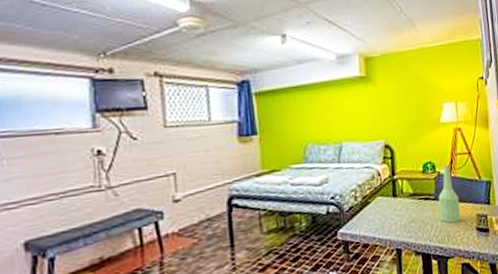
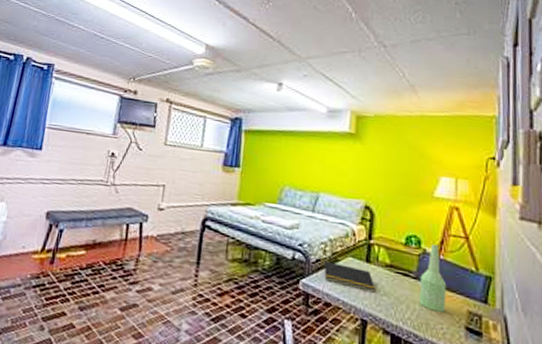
notepad: none [356,204,405,225] -> present [323,260,376,293]

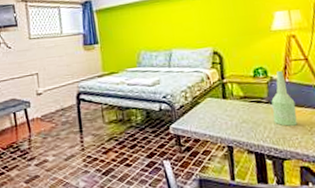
notepad: present [323,260,376,293] -> none [186,105,236,123]

